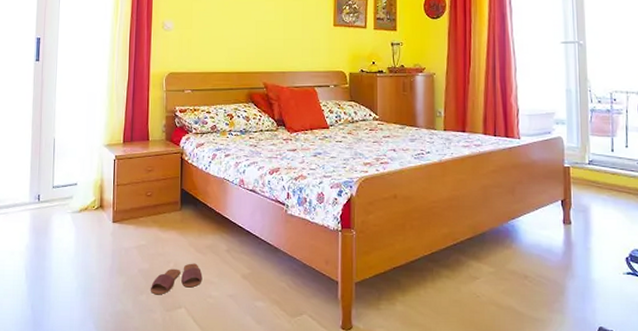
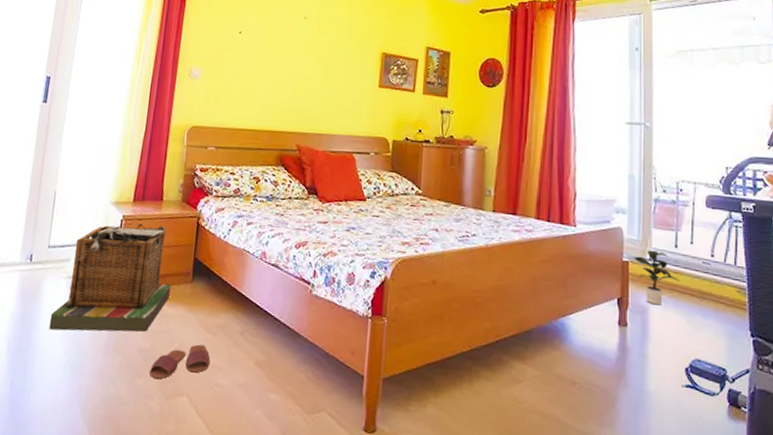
clothes hamper: none [60,161,162,259] -> present [48,223,171,332]
potted plant: none [574,155,618,204] -> present [634,250,680,306]

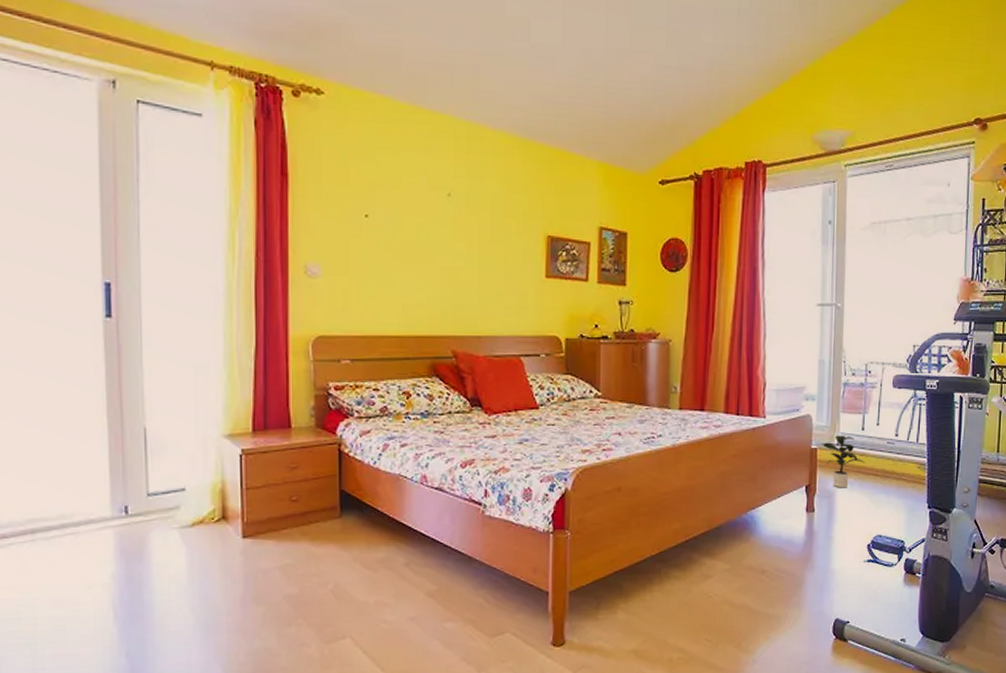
clothes hamper: present [48,223,171,332] -> none [165,456,315,589]
slippers: present [150,344,211,380] -> none [302,582,373,625]

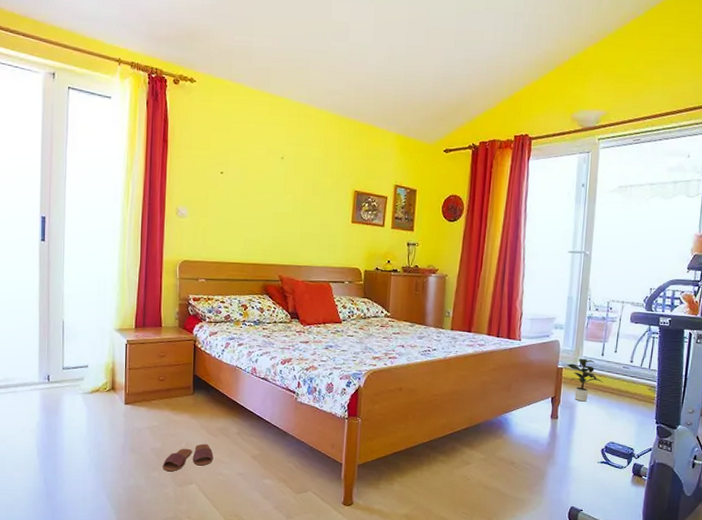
slippers: none [302,582,373,625] -> present [163,444,214,472]

